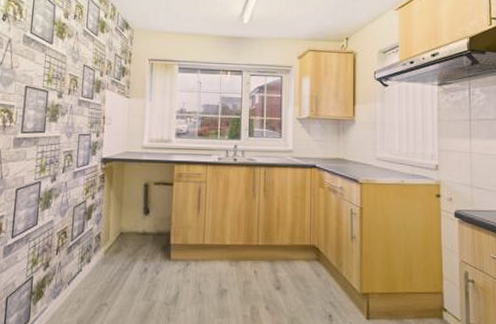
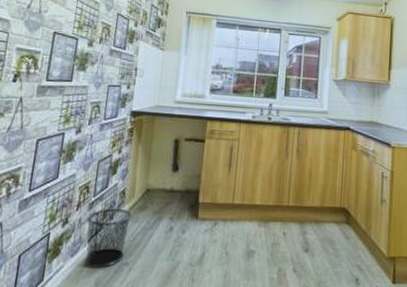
waste bin: none [66,251,107,308] -> present [85,208,131,268]

